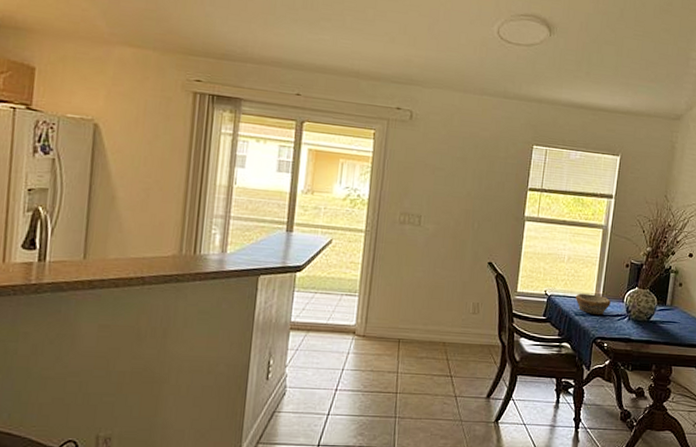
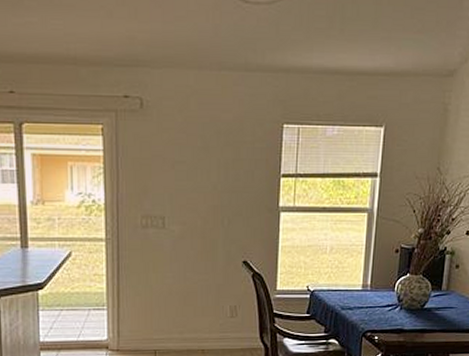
bowl: present [576,293,611,315] -> none [341,285,380,307]

